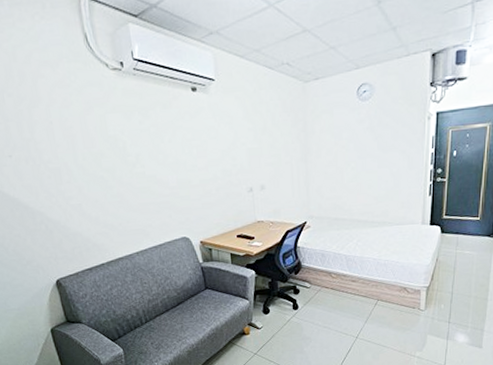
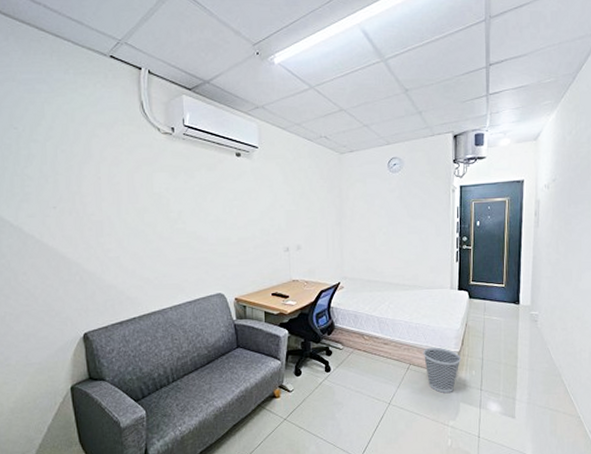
wastebasket: none [391,282,431,326] -> present [423,347,462,393]

